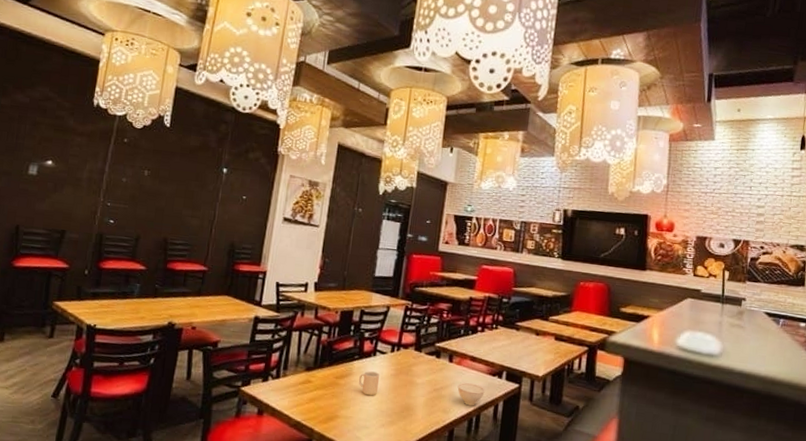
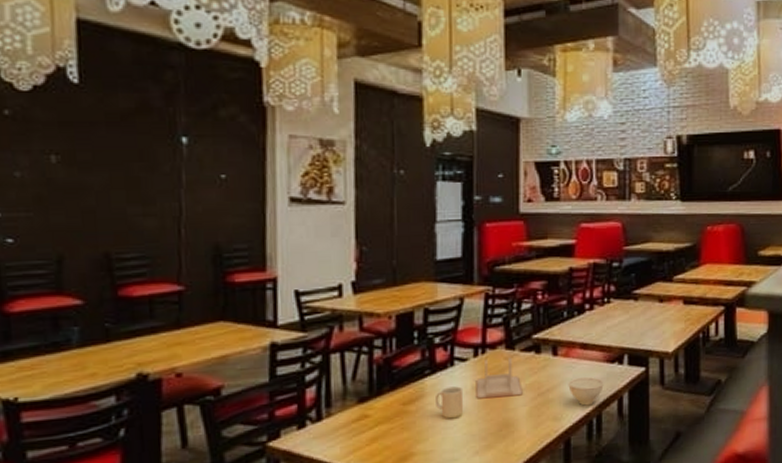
napkin holder: none [388,355,423,388] -> present [476,357,523,399]

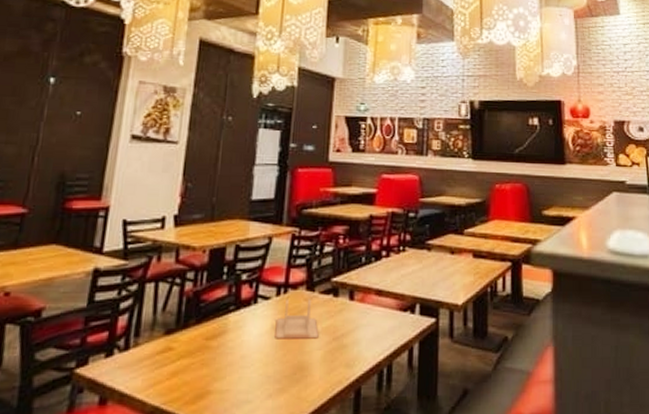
cup: present [436,386,464,419] -> none [236,324,264,358]
bowl: present [568,376,604,406] -> none [362,323,396,354]

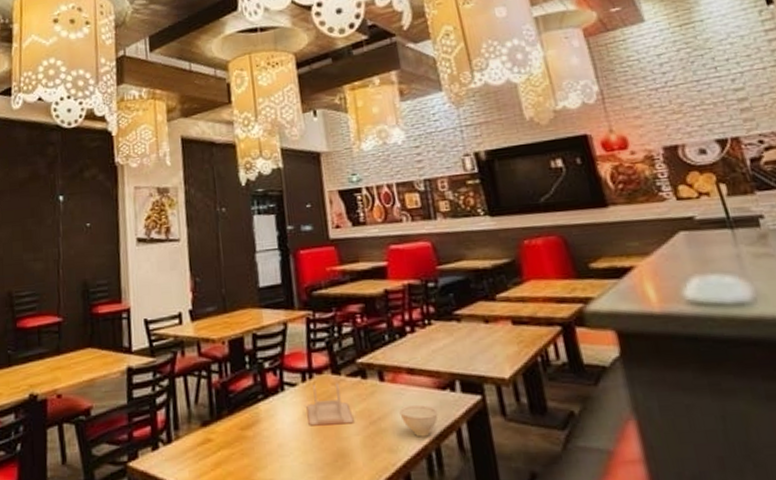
bowl: none [362,323,396,354] -> present [399,404,438,437]

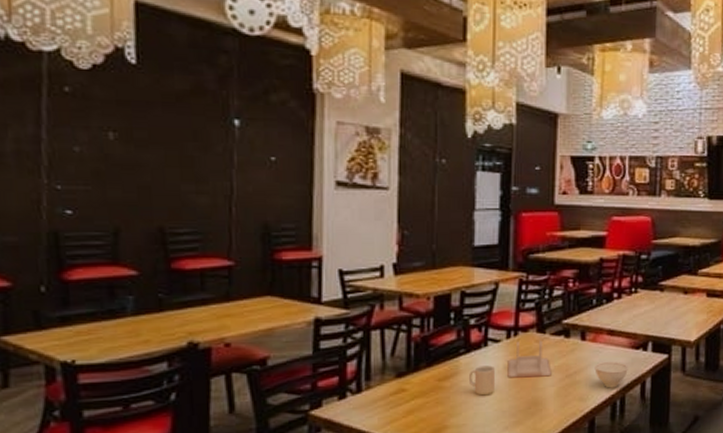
cup: none [270,412,298,446] -> present [469,365,496,396]

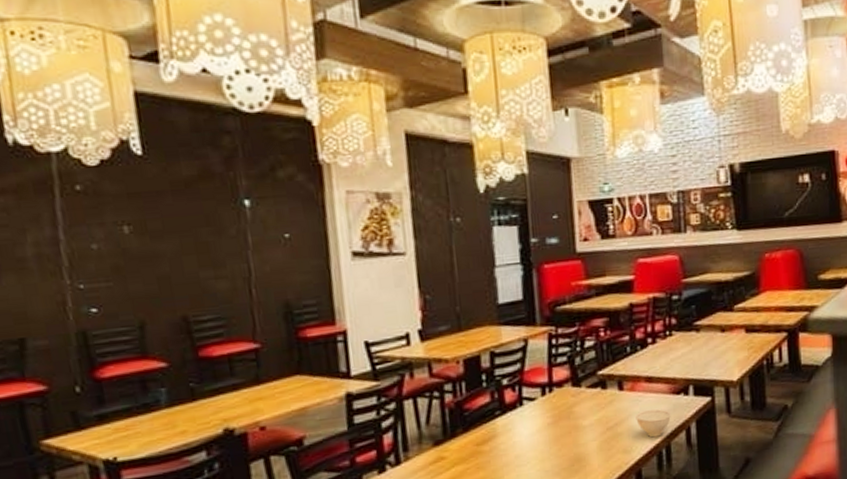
cup: present [469,365,496,396] -> none [507,425,536,457]
napkin holder: present [507,340,552,378] -> none [545,394,592,436]

